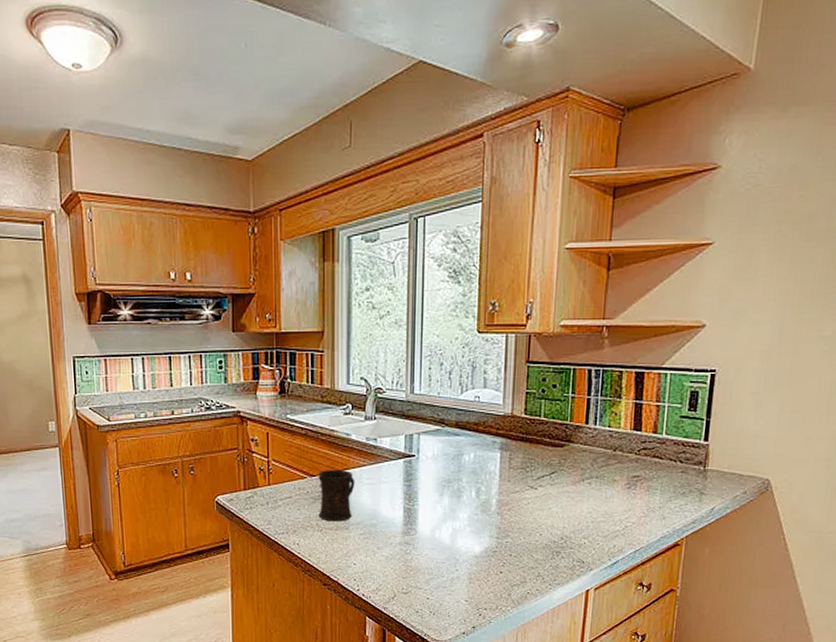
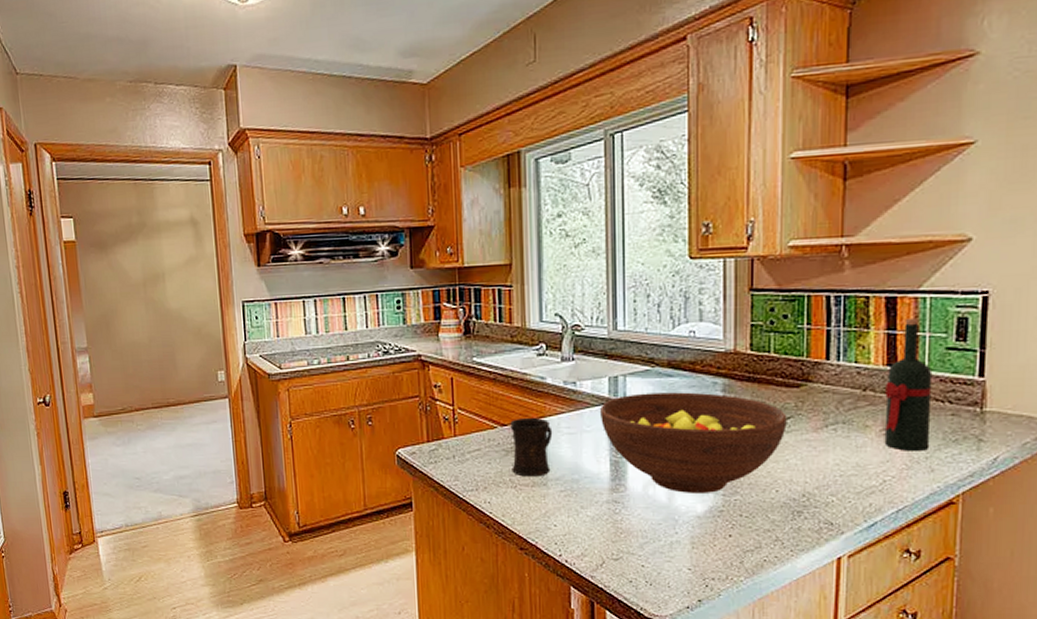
fruit bowl: none [397,449,552,536] -> present [600,392,787,493]
wine bottle: none [627,390,669,502] -> present [884,318,933,451]

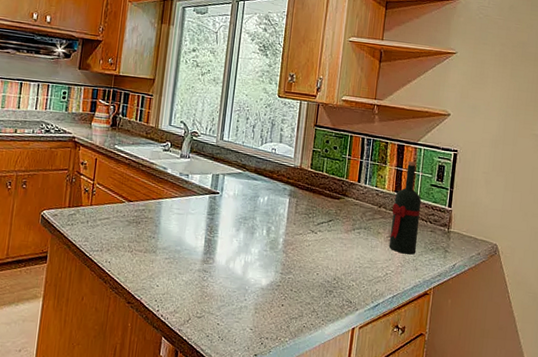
mug: present [510,418,553,477] -> none [131,197,167,245]
fruit bowl: present [600,392,787,493] -> none [202,189,330,271]

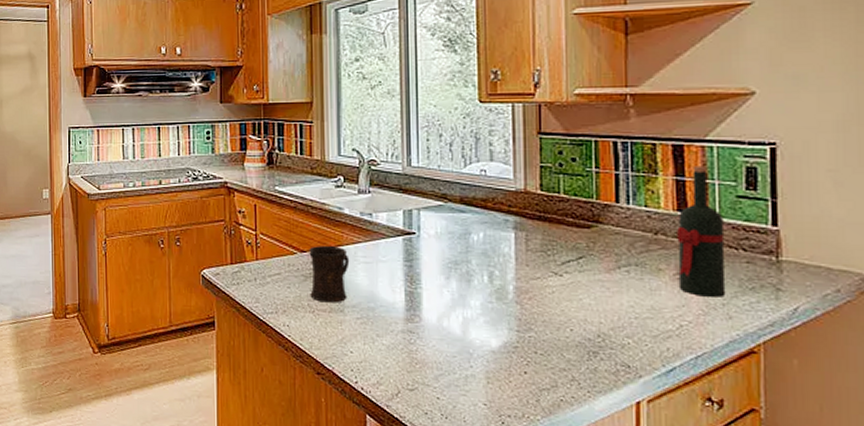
mug: none [131,197,167,245] -> present [309,246,350,303]

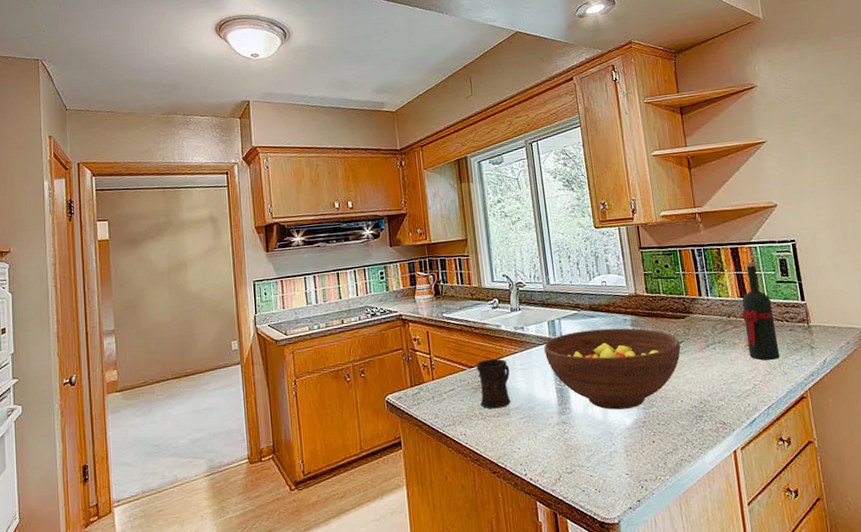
fruit bowl: none [396,227,579,329] -> present [544,328,681,410]

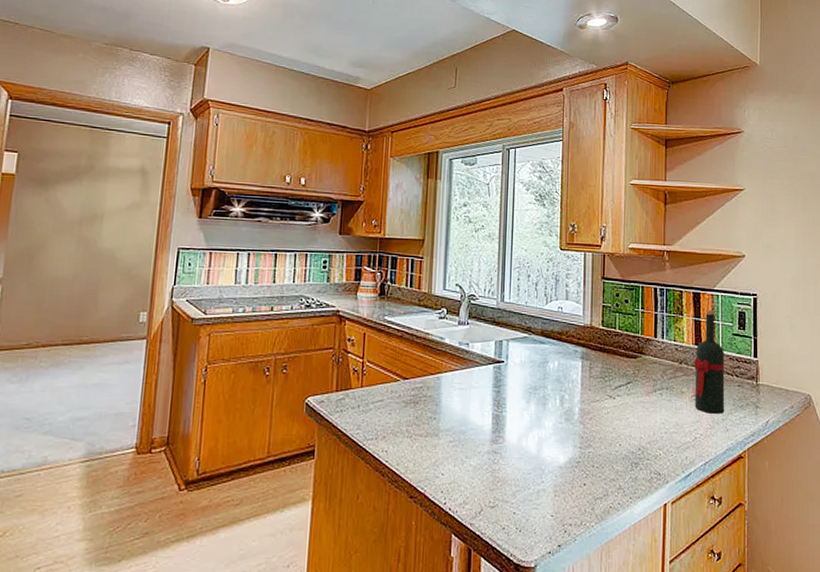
mug: present [476,359,511,409] -> none [409,373,447,428]
fruit bowl: present [544,328,681,410] -> none [487,356,628,446]

